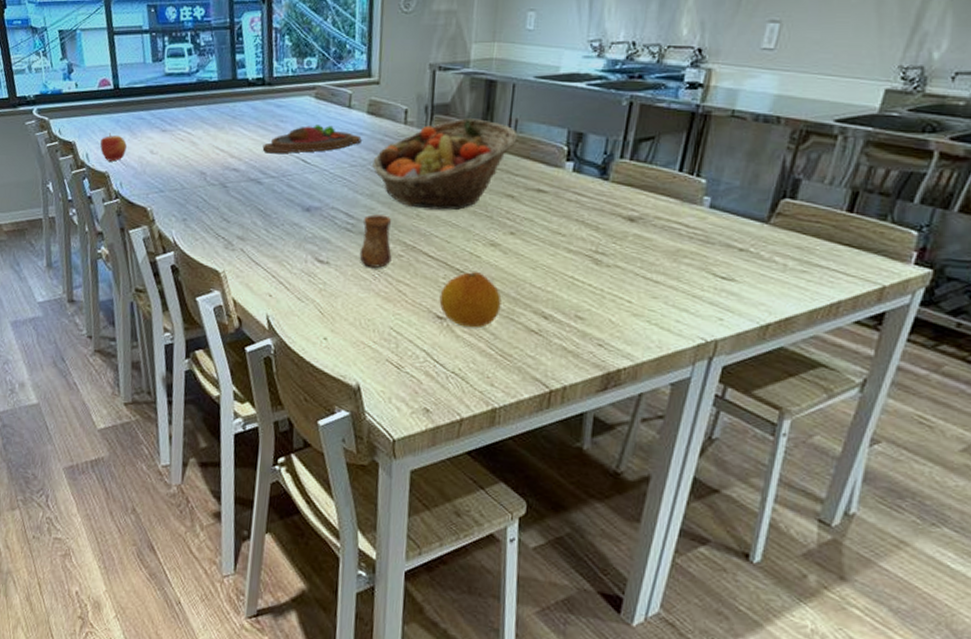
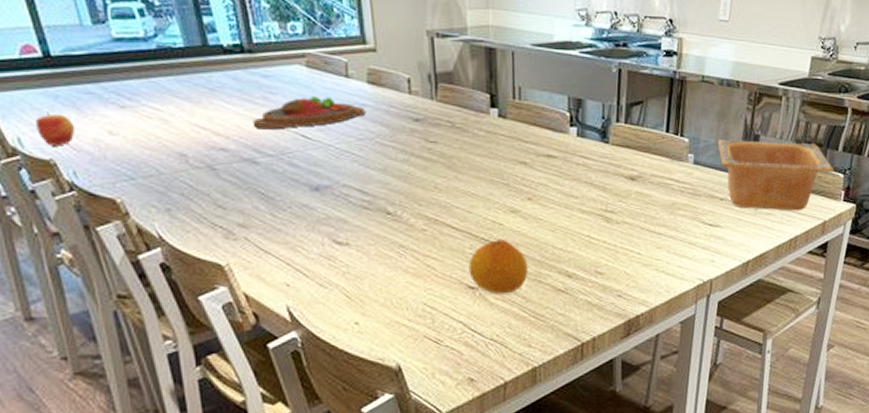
cup: present [359,214,392,268] -> none [380,190,415,244]
fruit basket: present [372,118,518,210] -> none [381,87,523,181]
serving bowl: none [744,182,905,272] -> present [718,139,835,211]

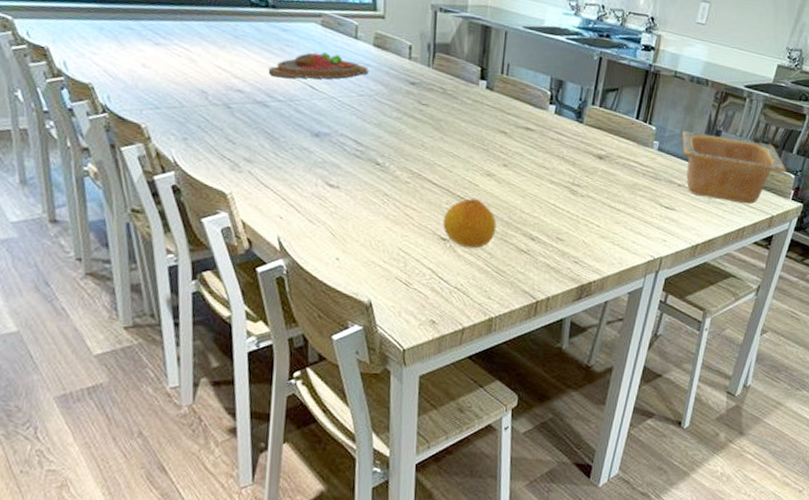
apple: present [36,111,74,146] -> none [81,41,113,73]

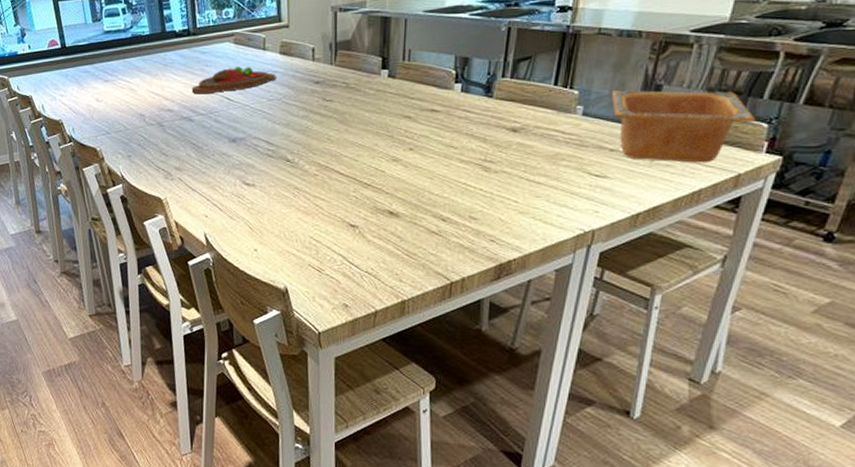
fruit: present [443,198,497,249] -> none [351,185,405,233]

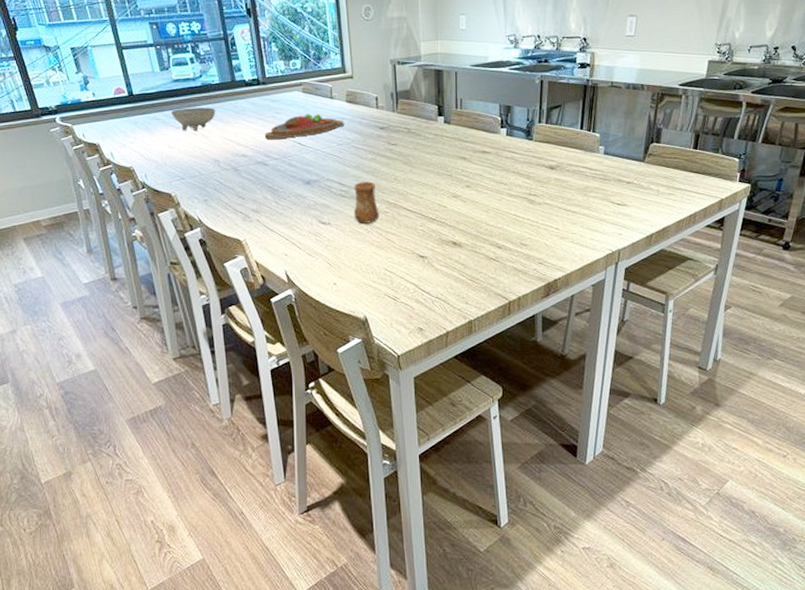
bowl: none [100,59,144,85] -> present [170,107,216,132]
cup: none [280,141,308,186] -> present [354,181,379,223]
serving bowl: present [612,90,756,163] -> none [625,133,730,191]

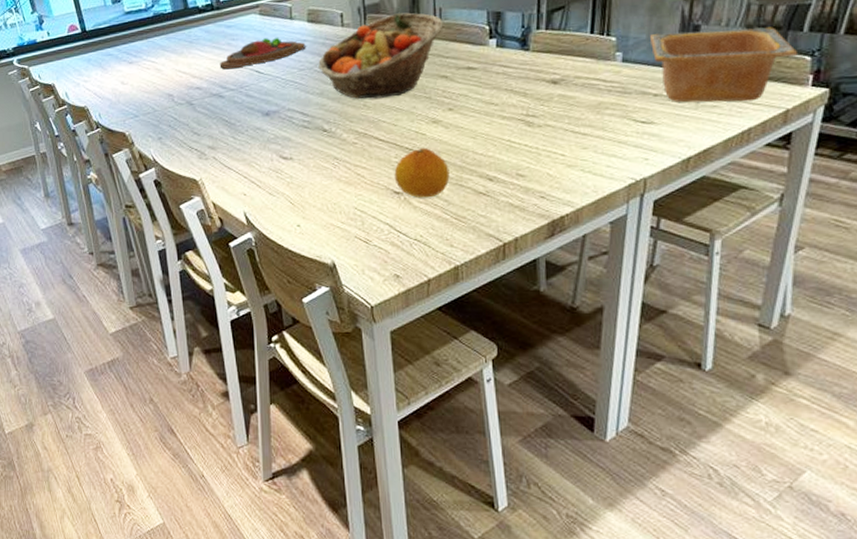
bowl: present [170,107,216,132] -> none [123,38,169,66]
cup: present [354,181,379,223] -> none [318,109,347,157]
fruit basket: none [355,100,463,174] -> present [318,12,443,99]
fruit: none [420,219,466,262] -> present [394,148,450,198]
serving bowl: none [625,133,730,191] -> present [650,27,799,103]

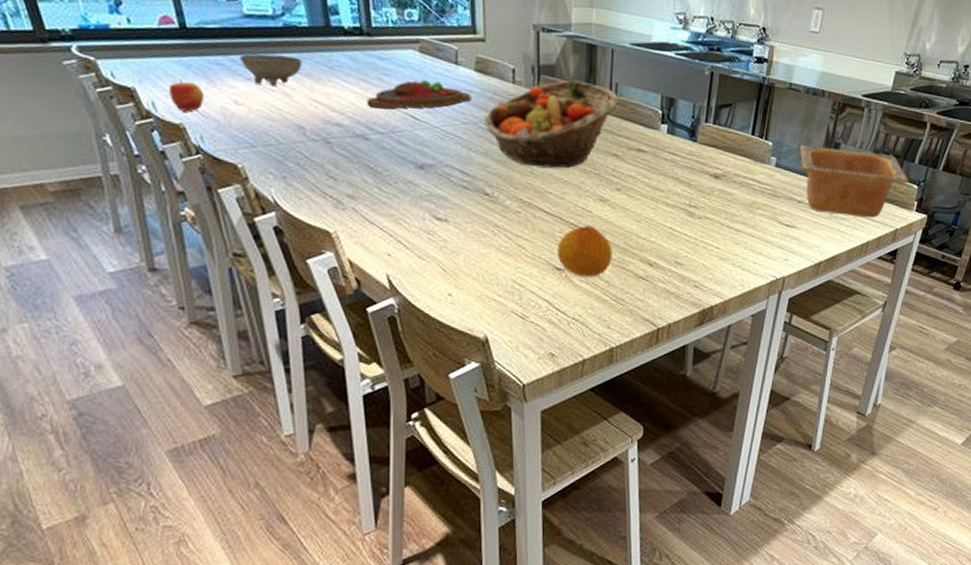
apple: none [77,71,100,97] -> present [170,79,203,112]
bowl: none [123,38,169,66] -> present [239,53,302,87]

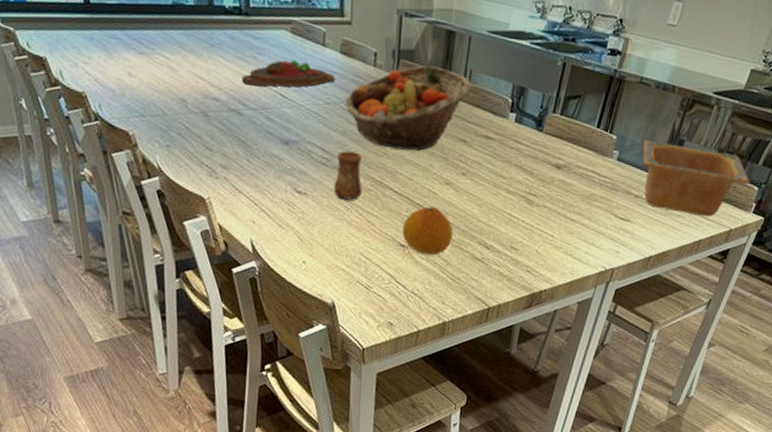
apple: present [170,79,203,112] -> none [74,51,103,82]
bowl: present [239,53,302,87] -> none [133,29,188,61]
cup: none [477,172,510,224] -> present [333,151,362,200]

